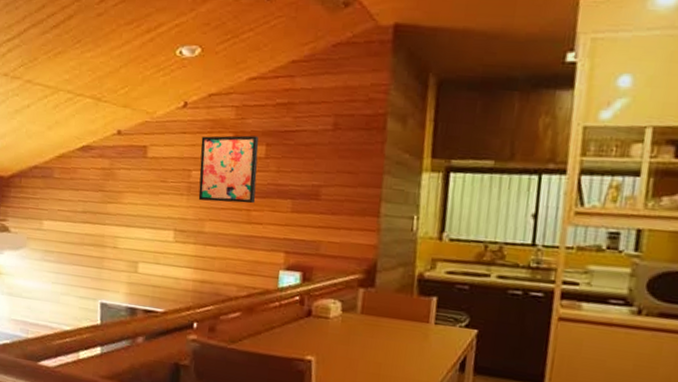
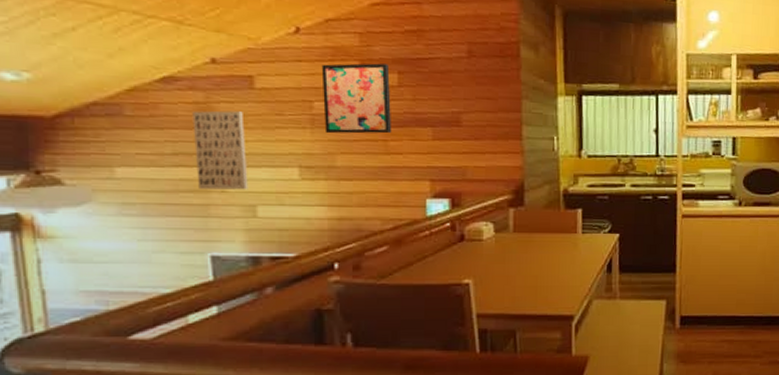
wall art: none [97,176,136,248] -> present [192,110,249,190]

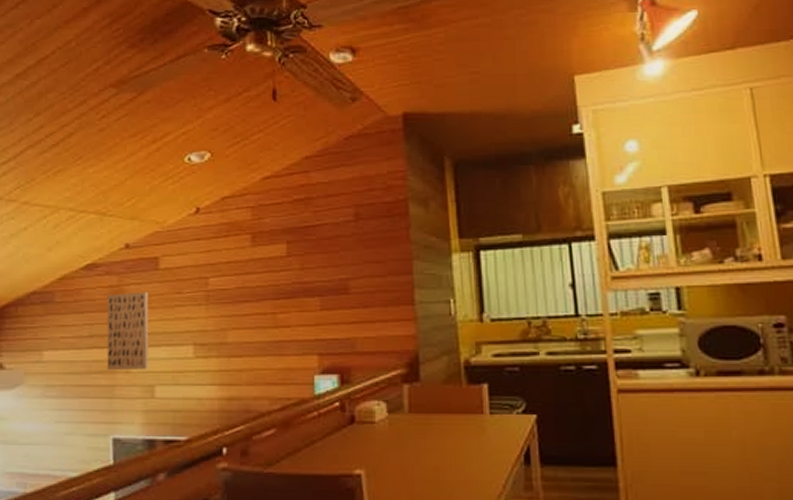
wall art: present [321,63,392,134] -> none [217,235,281,309]

